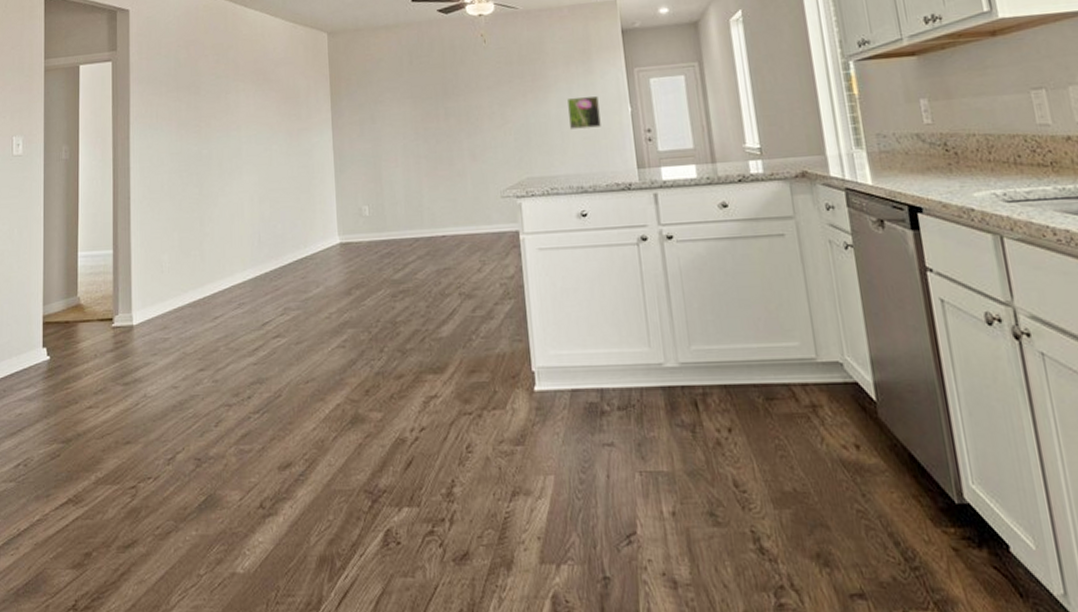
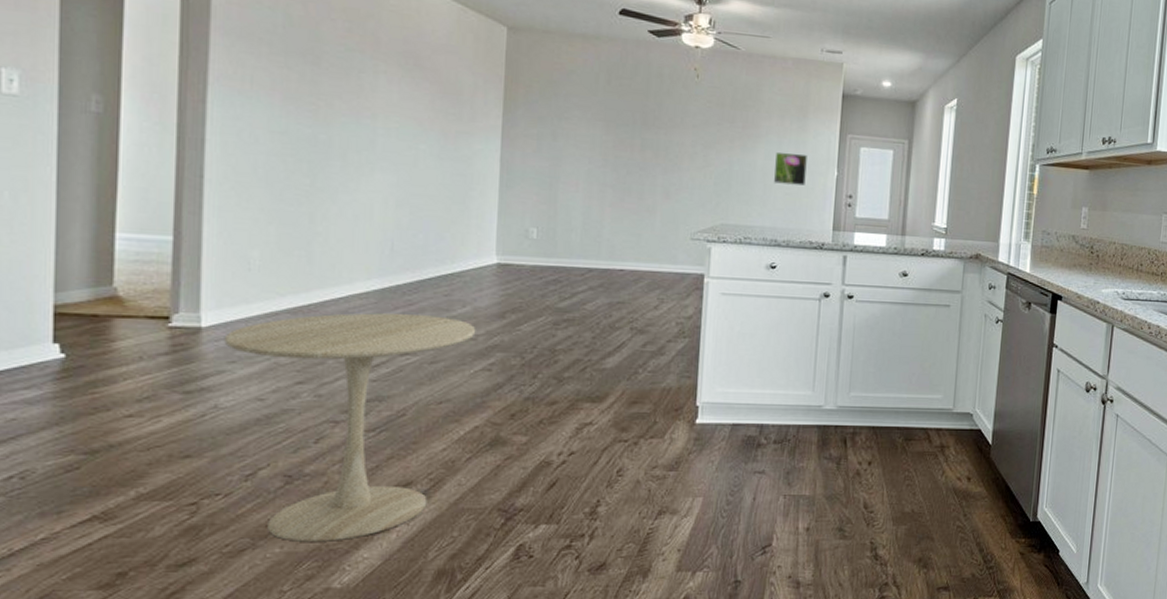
side table: none [148,298,329,525] -> present [224,313,476,542]

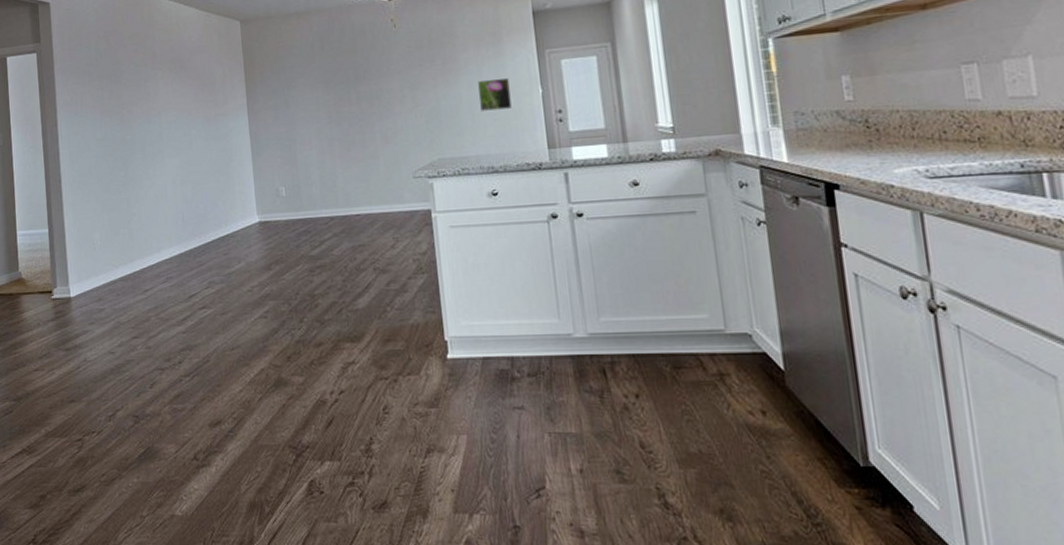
side table: present [224,313,476,542] -> none [85,273,251,474]

